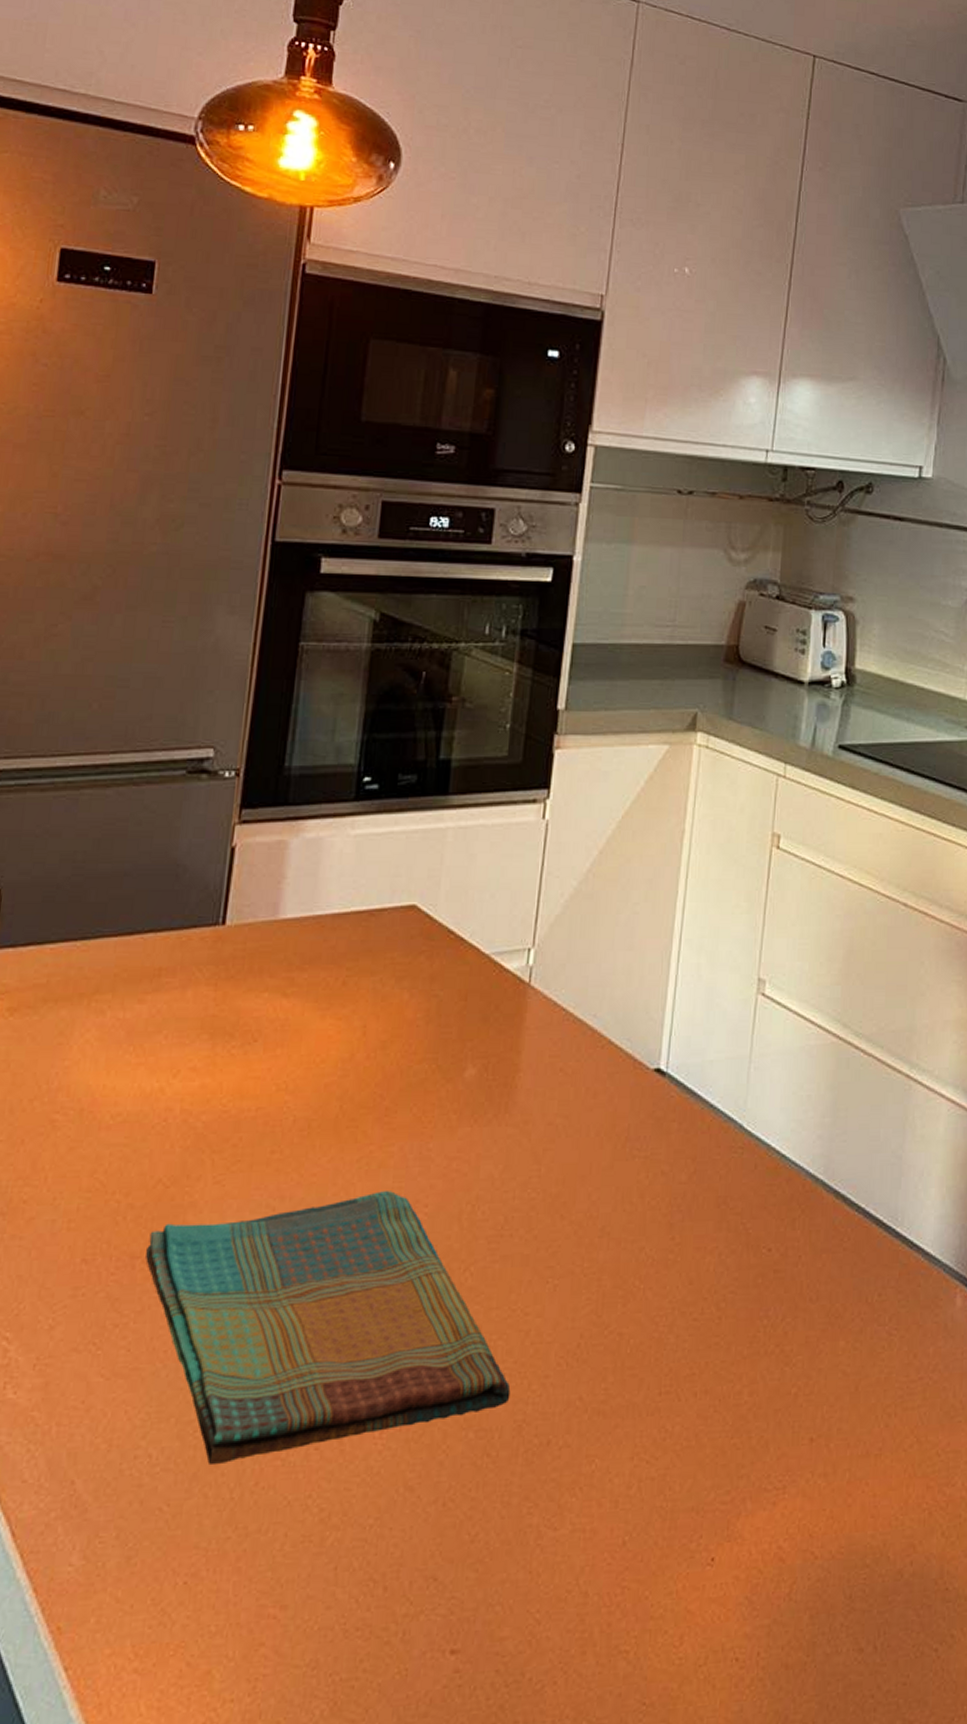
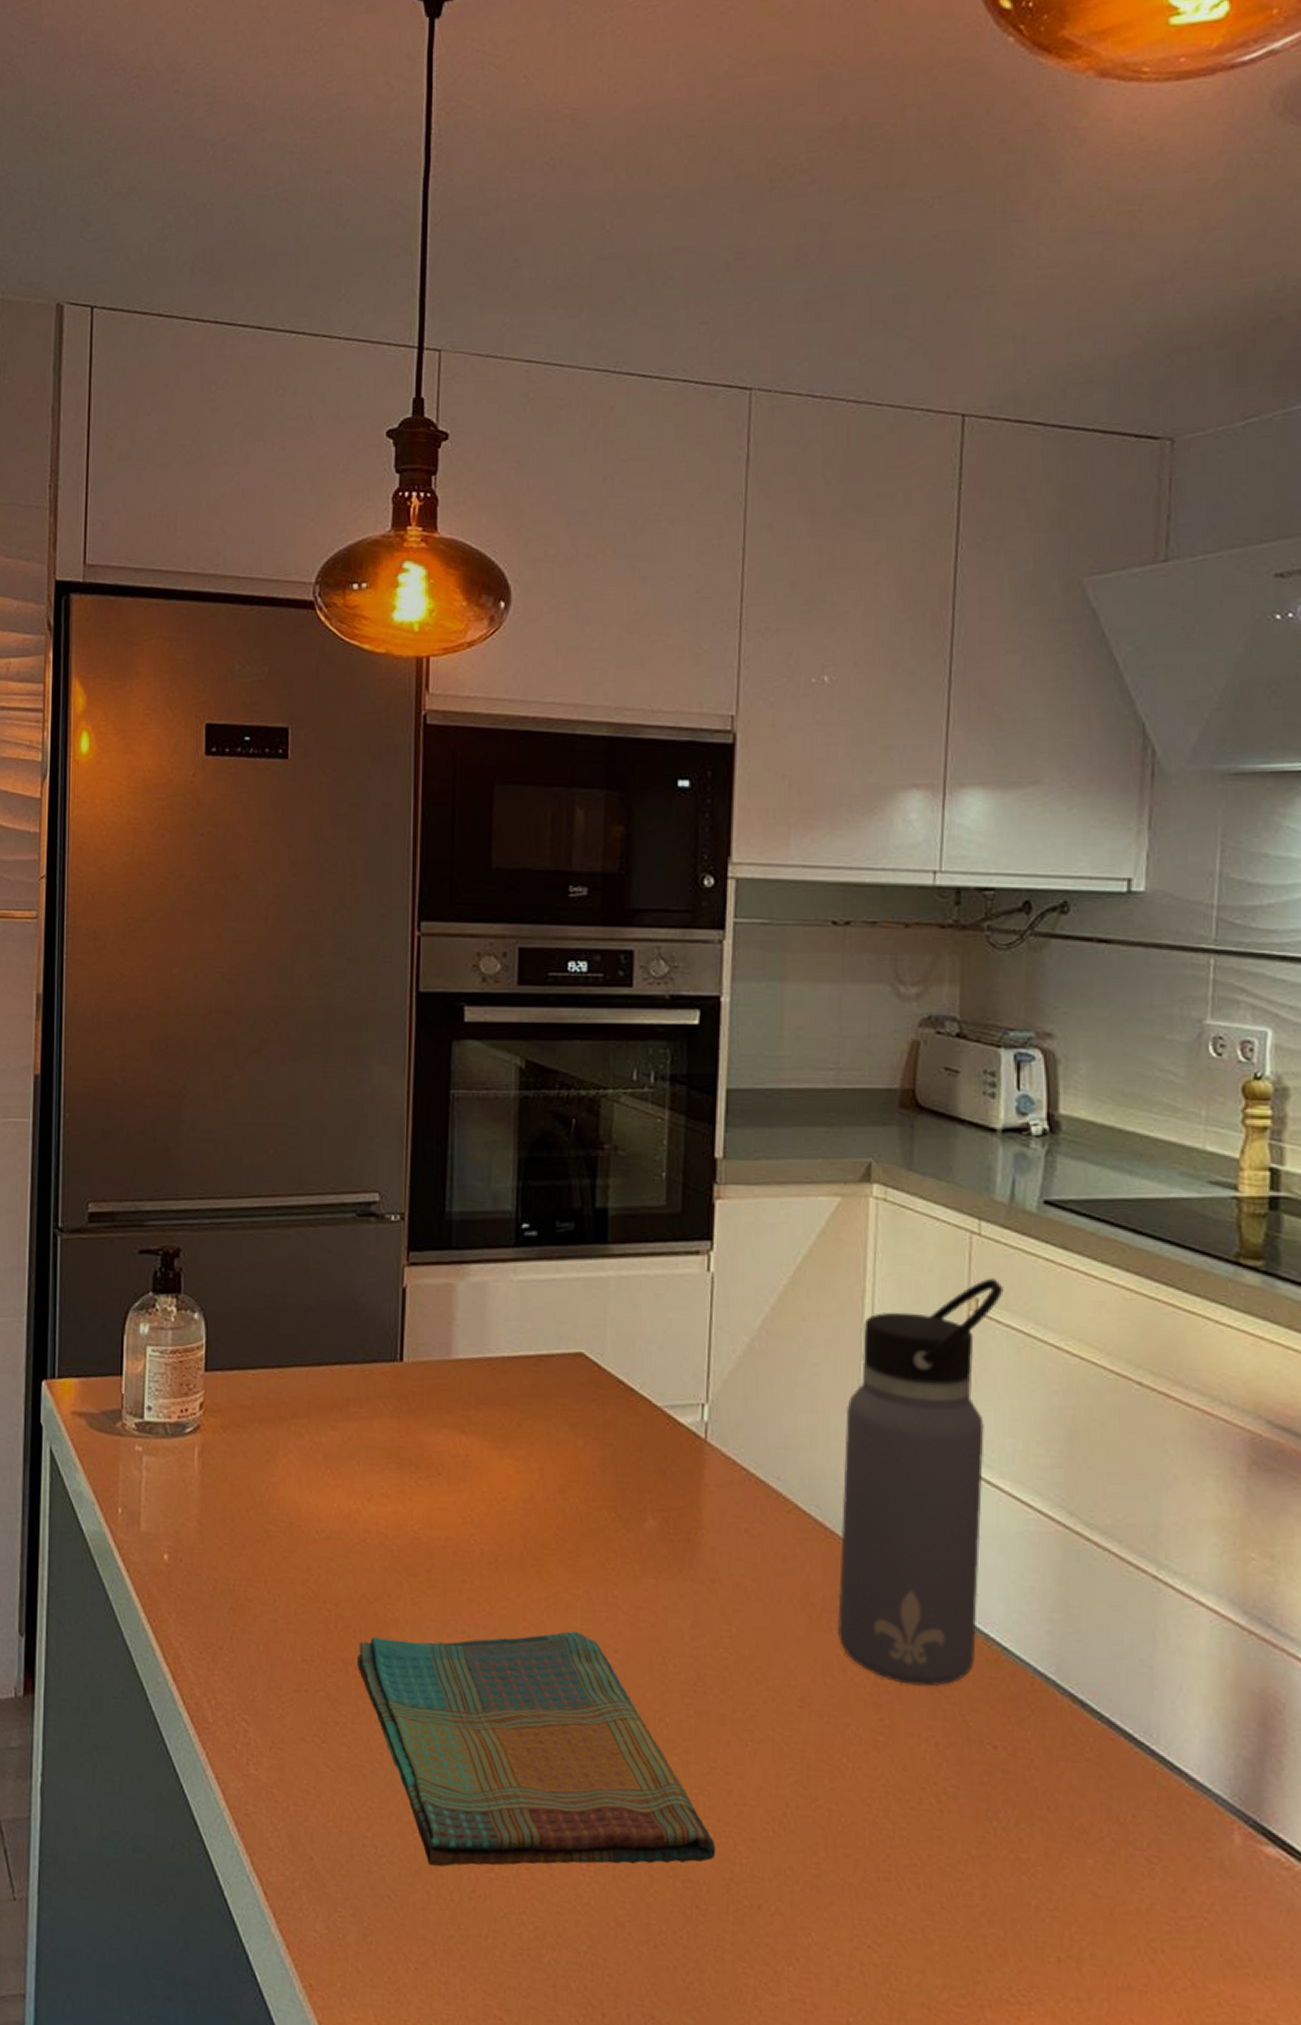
water bottle: none [638,816,802,1201] -> present [836,1278,1004,1687]

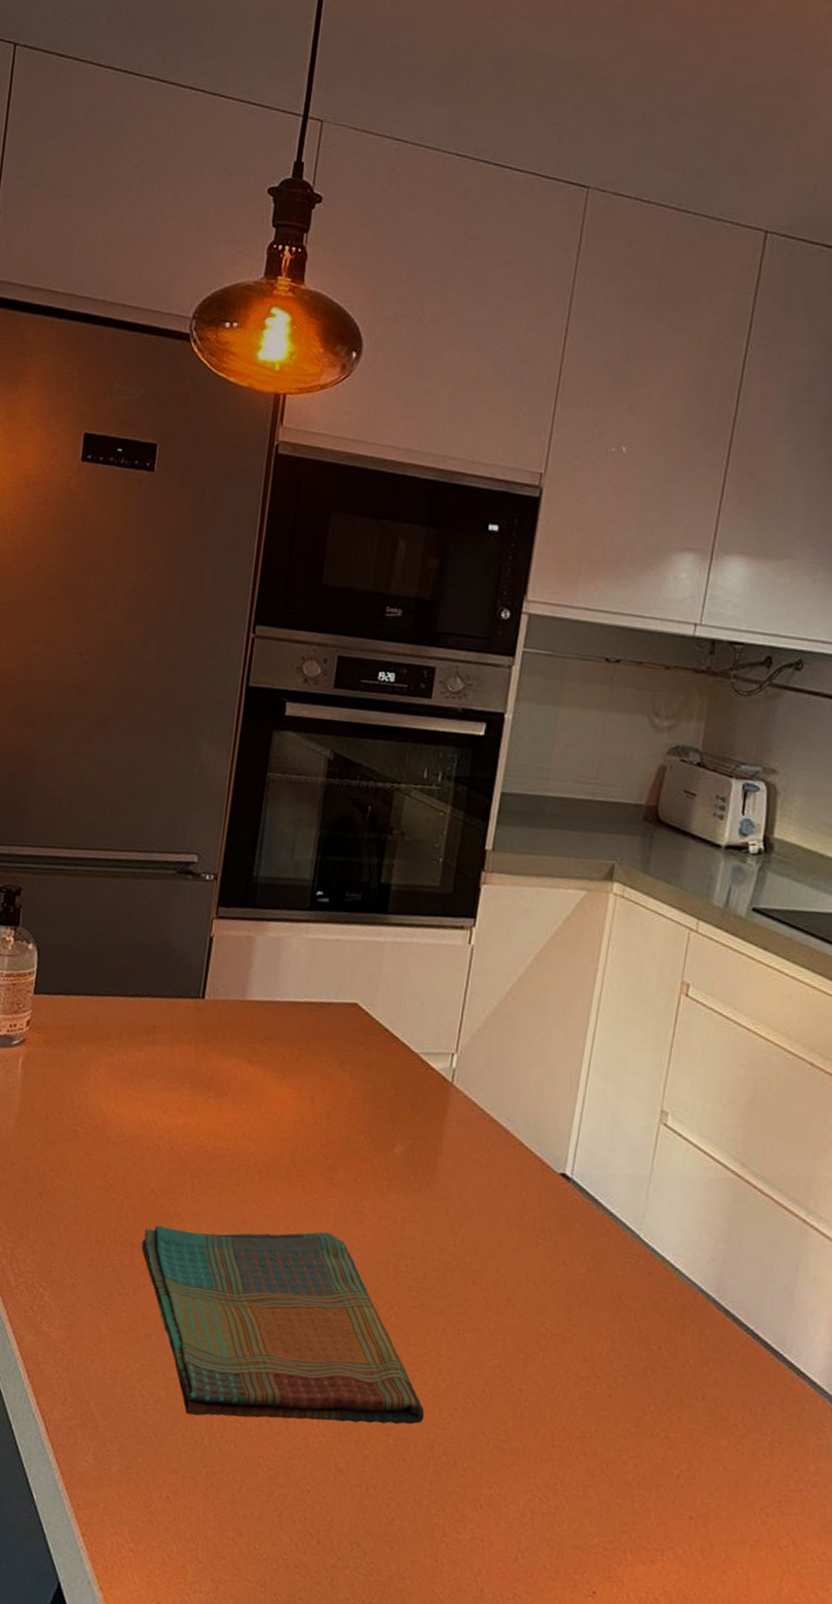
water bottle: present [836,1278,1004,1687] -> none [542,968,711,1296]

